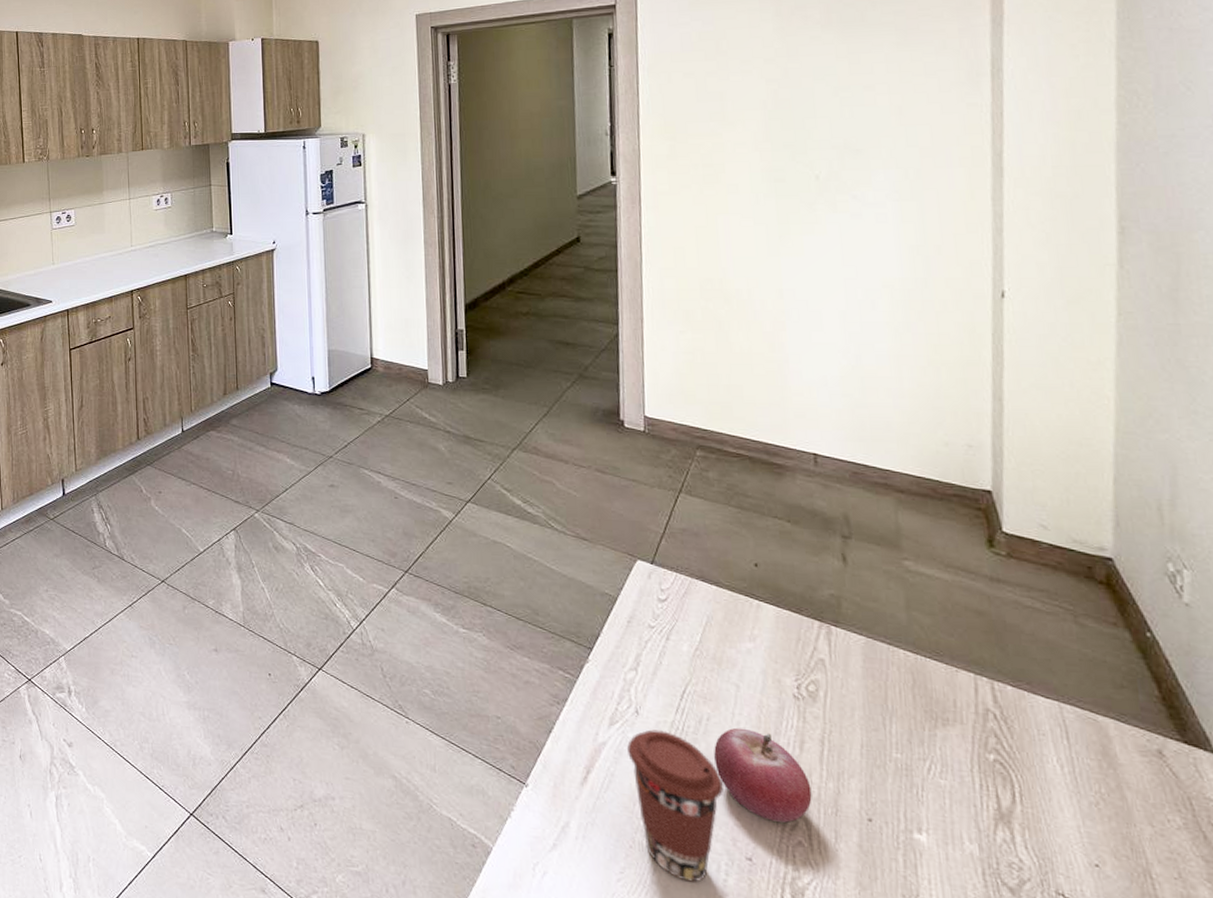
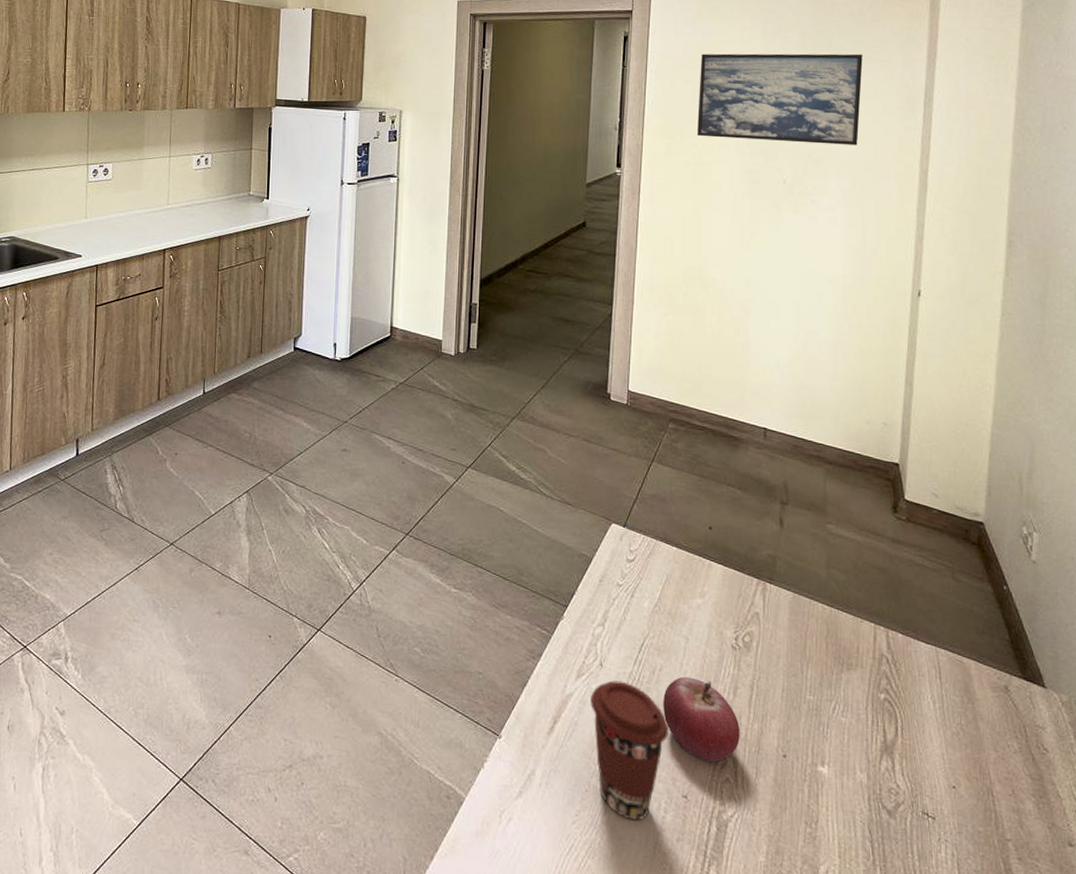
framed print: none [702,25,908,135] -> present [696,53,863,146]

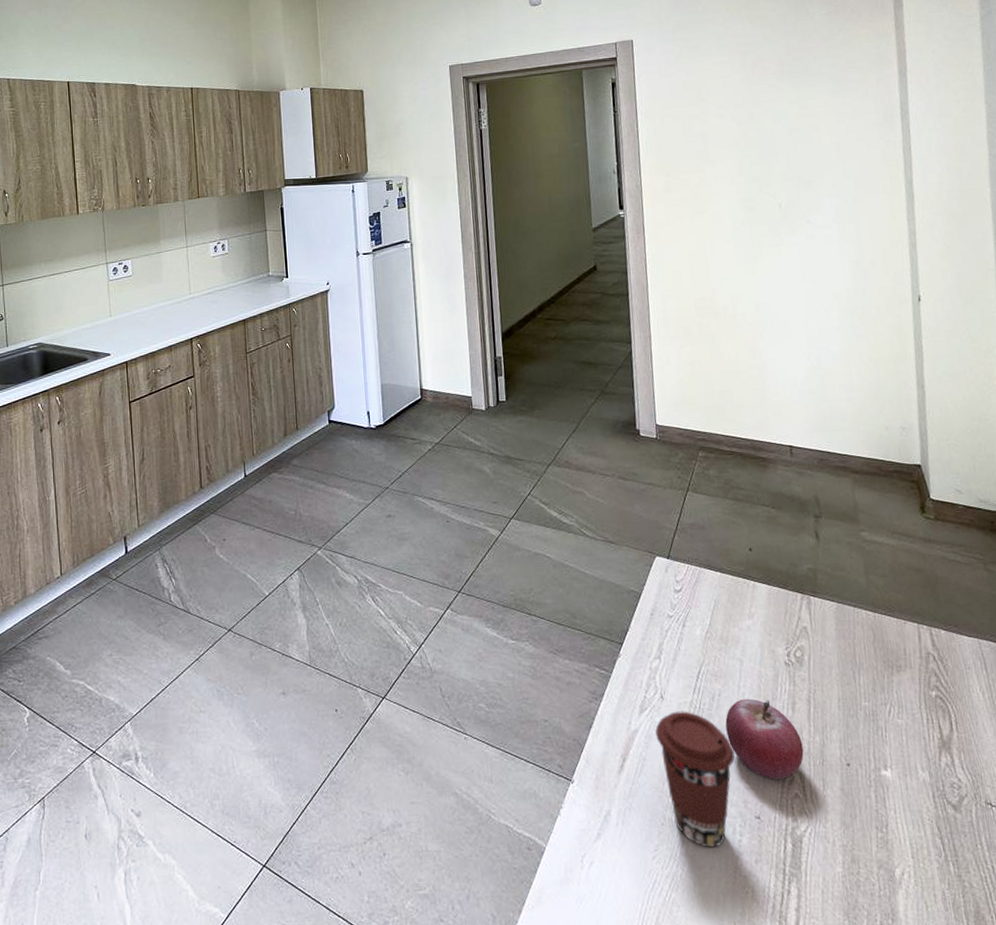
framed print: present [696,53,863,146] -> none [687,76,844,171]

